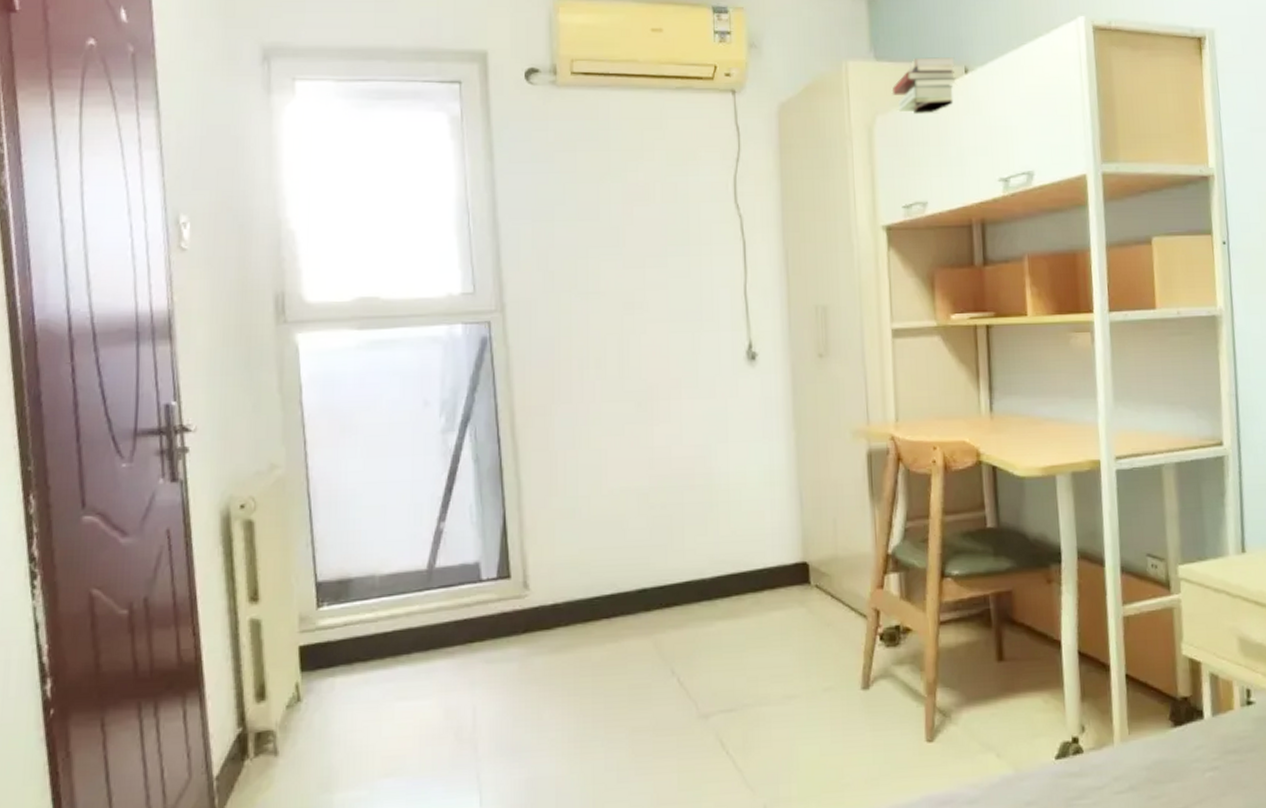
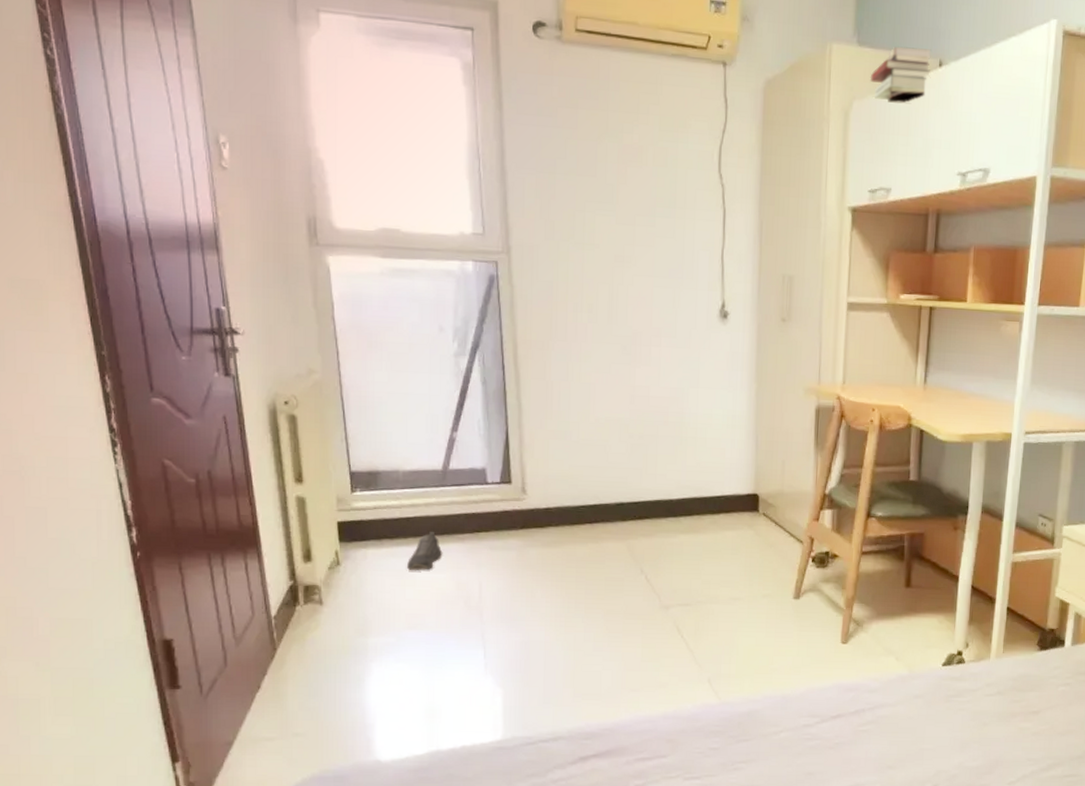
shoe: none [384,648,428,700] -> present [407,532,443,571]

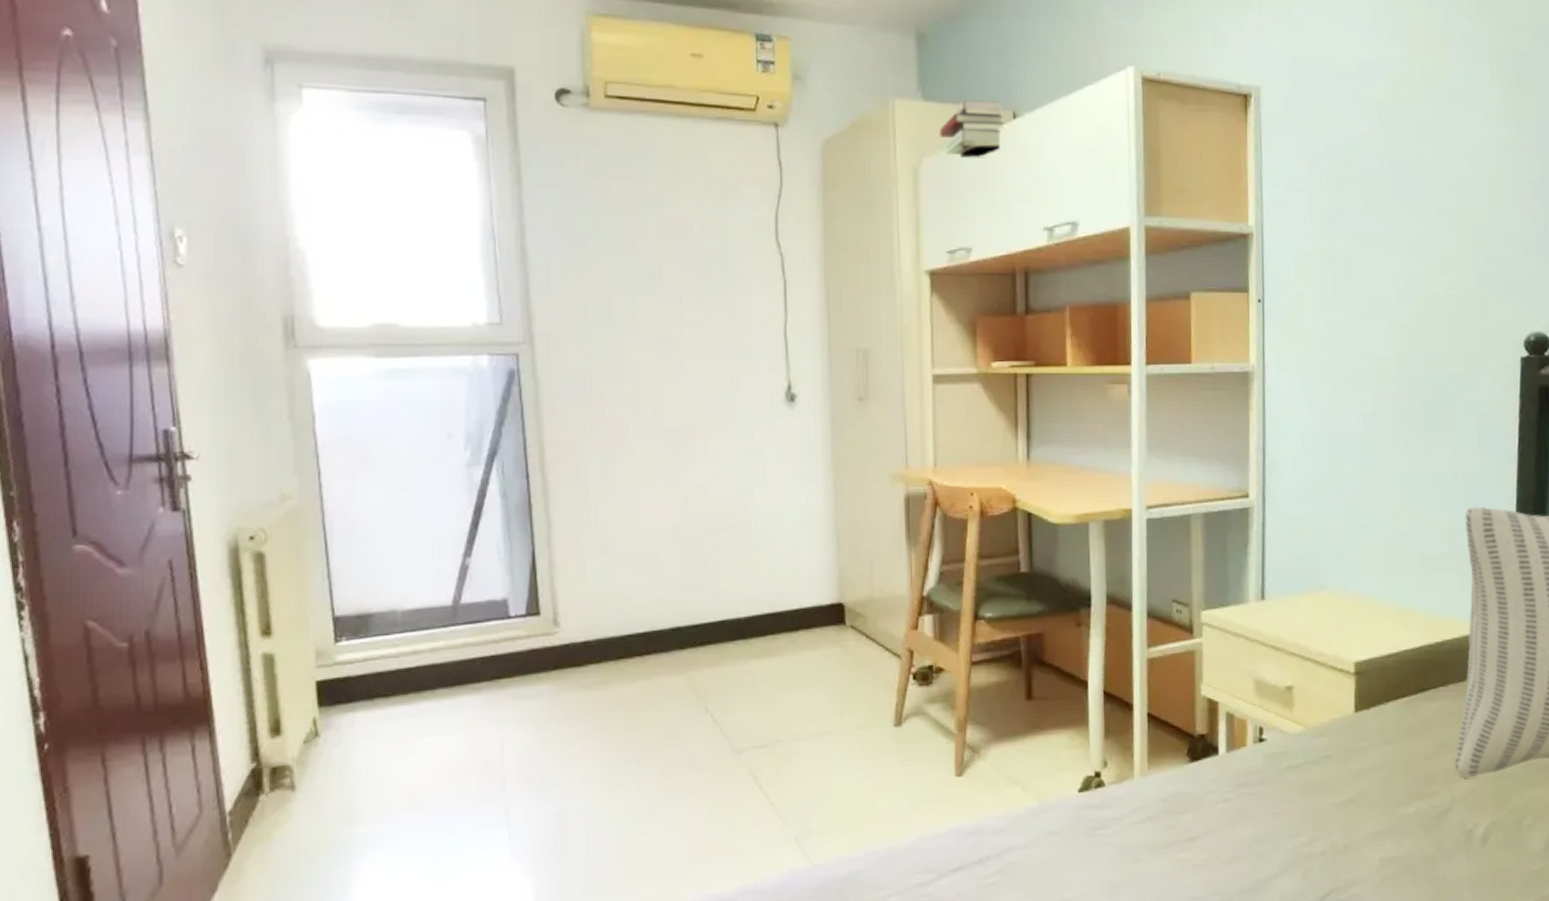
shoe: present [407,532,443,571] -> none [407,683,454,736]

